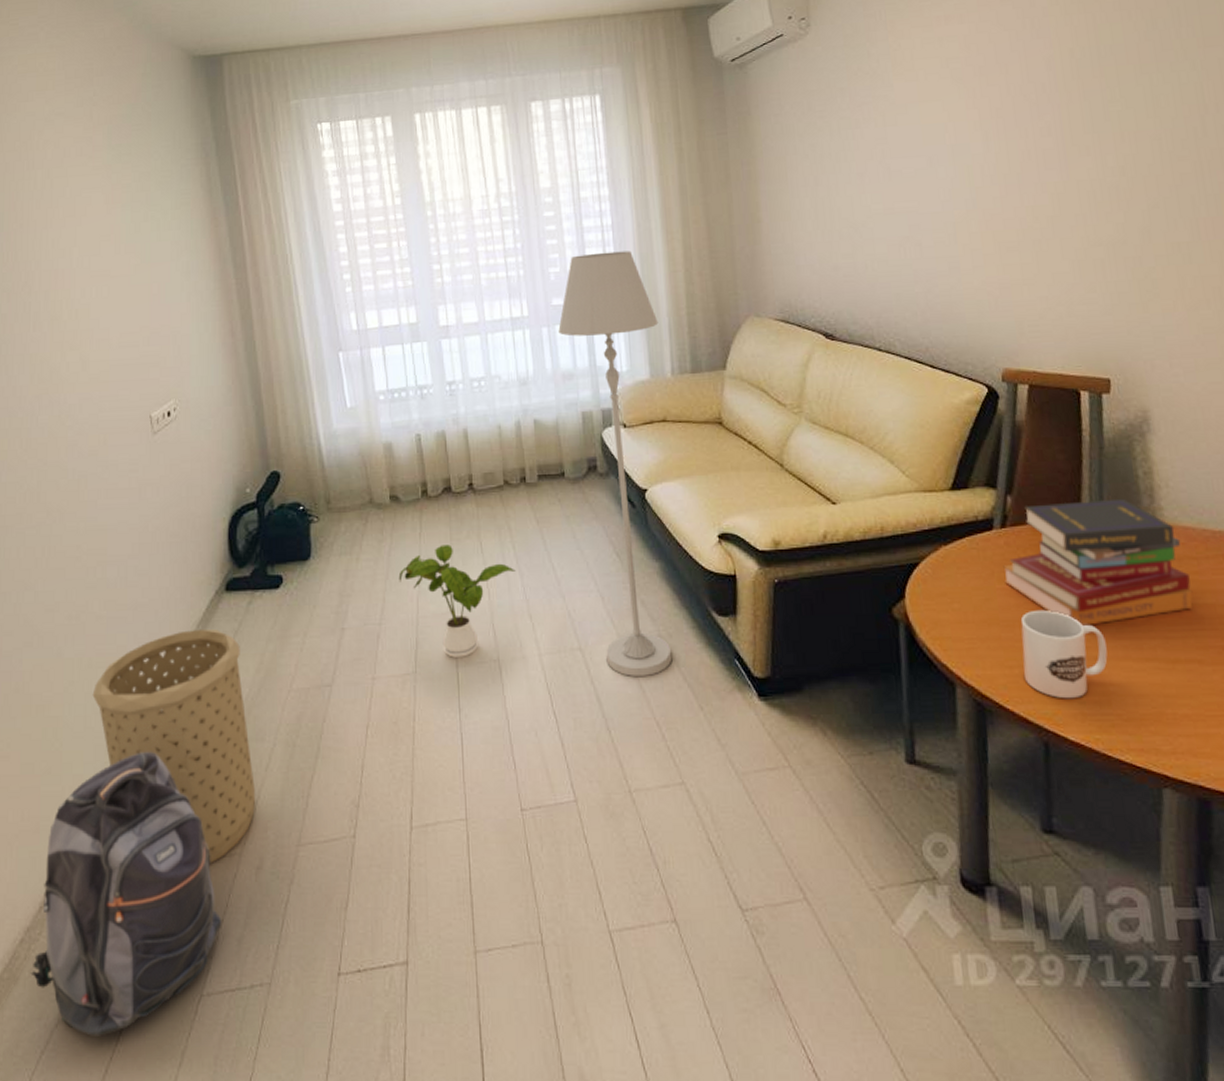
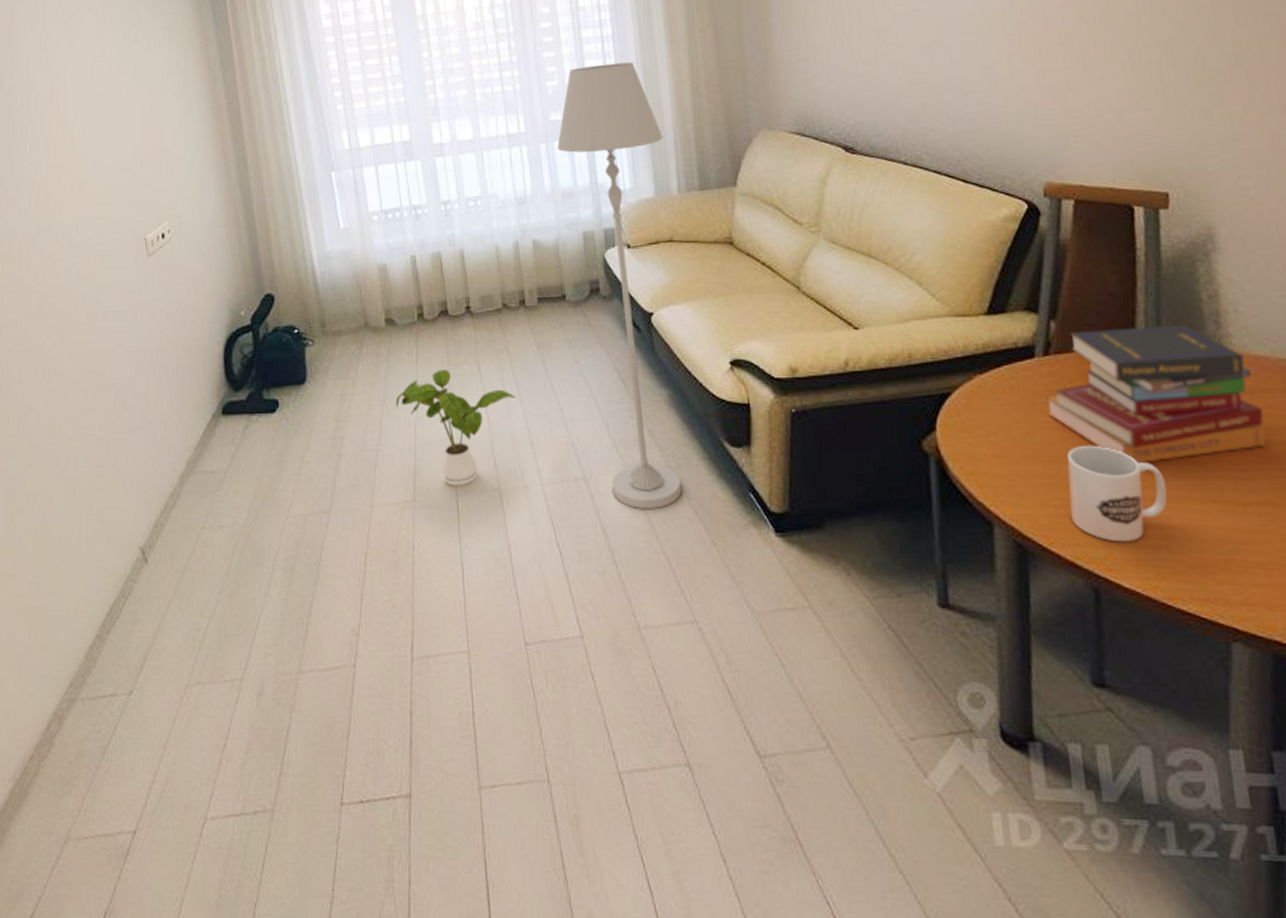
backpack: present [30,751,222,1036] -> none [40,573,225,855]
laundry basket: present [92,629,256,863] -> none [94,452,256,688]

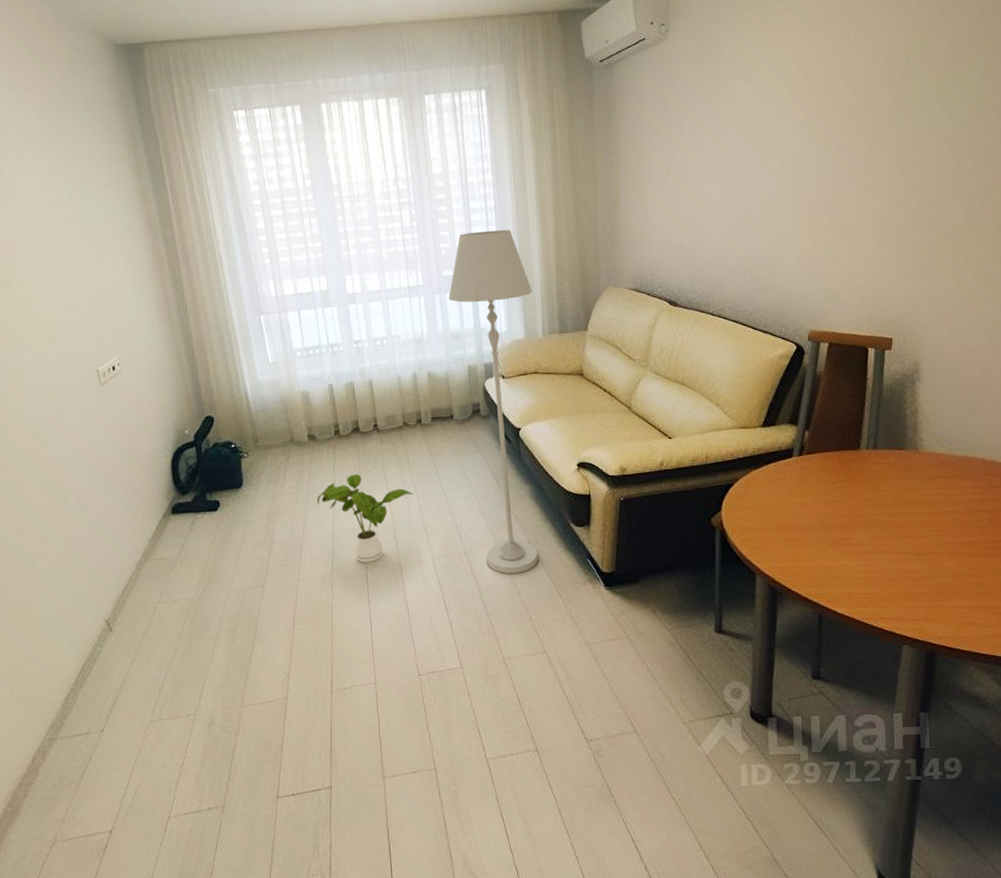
books: present [1046,324,1268,463] -> none [798,432,939,529]
mug: present [1066,444,1167,543] -> none [807,517,871,583]

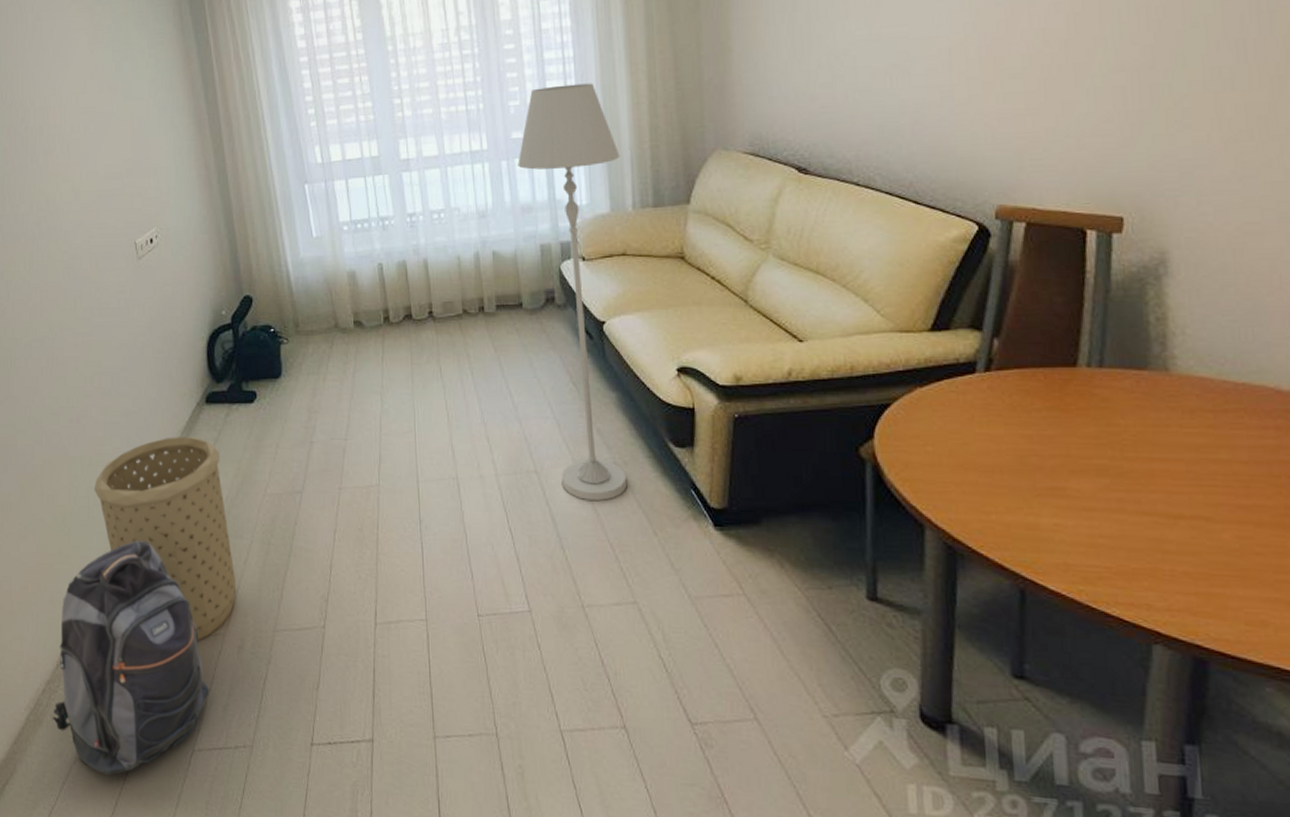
backpack: none [29,640,183,849] -> present [51,540,210,775]
laundry basket: none [63,544,206,722] -> present [93,436,237,640]
house plant: present [317,474,413,562] -> none [362,368,474,474]

